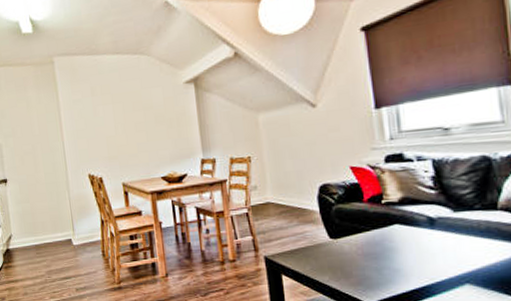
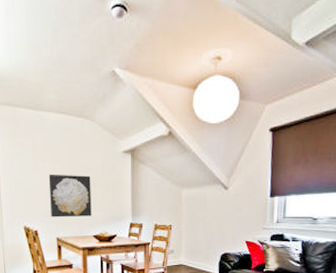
wall art: none [109,112,157,162] -> present [48,174,92,218]

